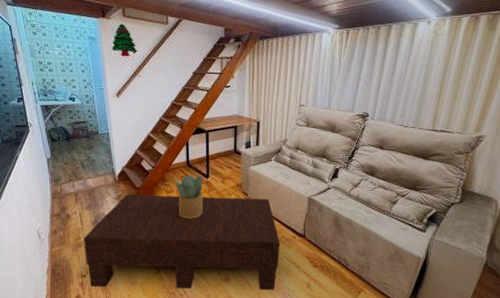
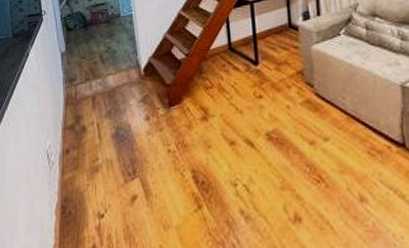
coffee table: present [83,194,281,290] -> none [101,89,372,237]
potted plant: present [175,175,203,219] -> none [215,62,254,125]

